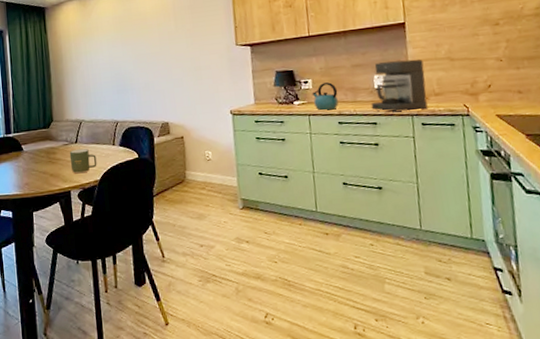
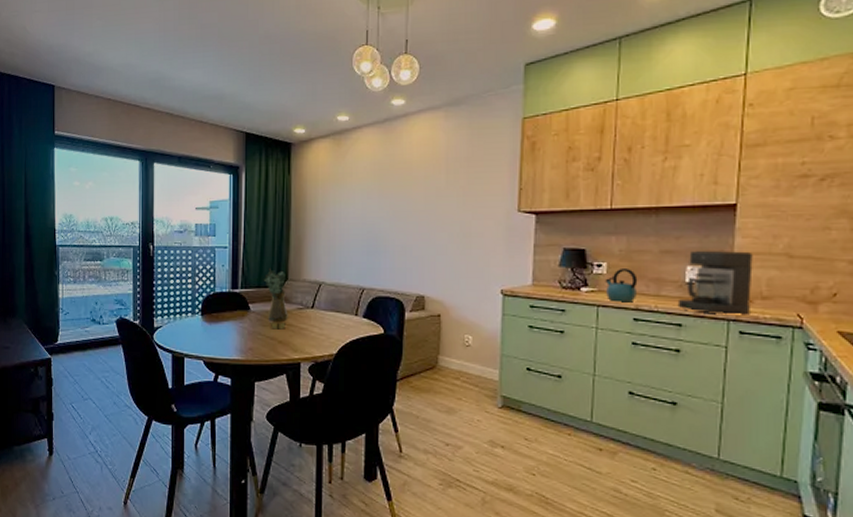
vase: none [32,114,57,165] -> present [263,269,288,330]
mug: present [69,148,97,174] -> none [303,315,335,344]

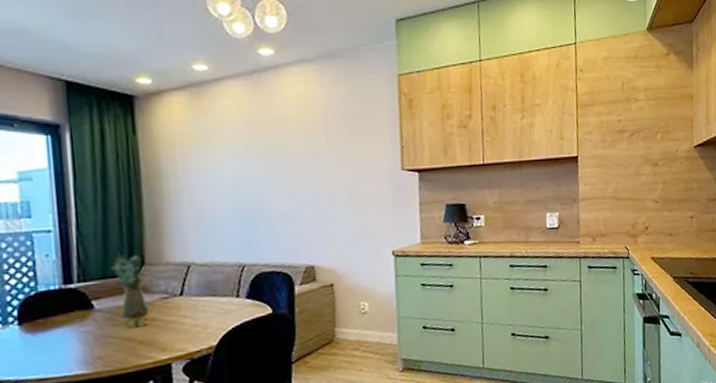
kettle: present [605,269,638,303] -> none [484,219,511,252]
coffee maker: present [677,251,753,315] -> none [542,197,594,254]

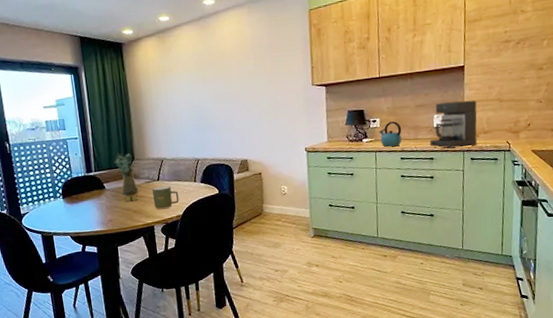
mug: none [170,303,213,339] -> present [151,185,179,210]
kettle: none [484,219,511,252] -> present [379,121,402,148]
coffee maker: none [542,197,594,254] -> present [429,100,477,149]

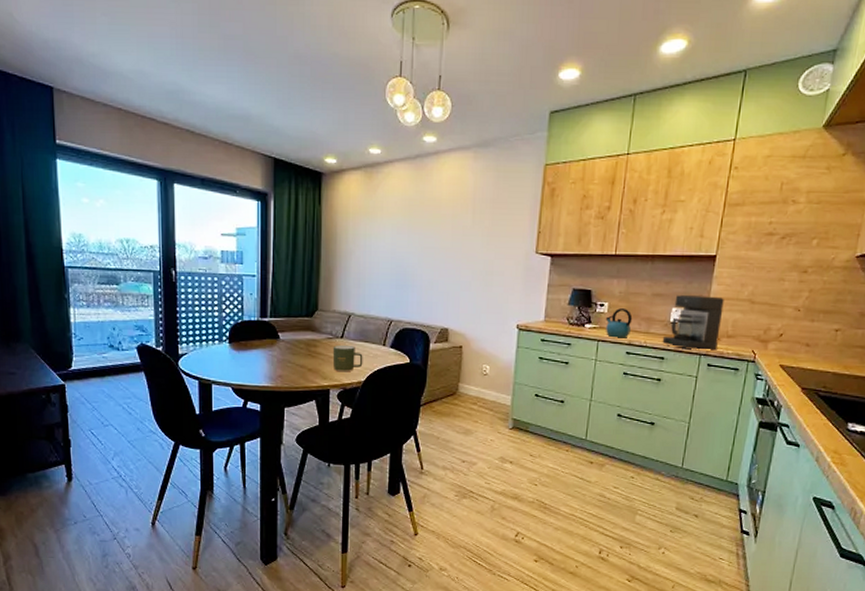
vase: present [113,152,139,202] -> none [293,299,318,358]

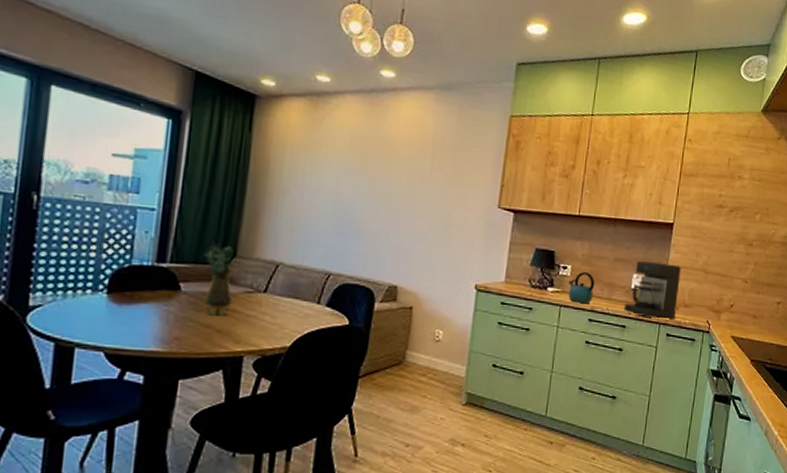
vase: none [293,299,318,358] -> present [202,242,234,316]
mug: present [332,344,363,372] -> none [250,301,291,335]

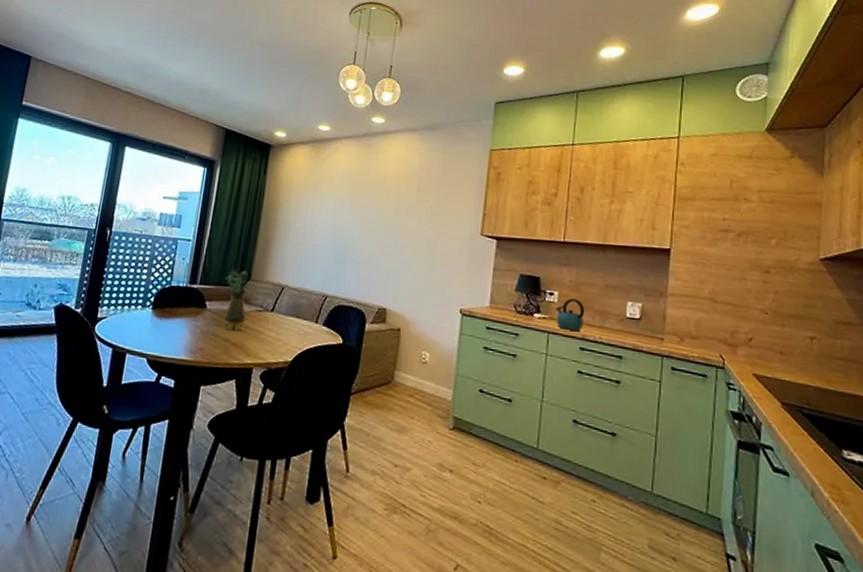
coffee maker: present [623,261,681,319] -> none [619,288,683,351]

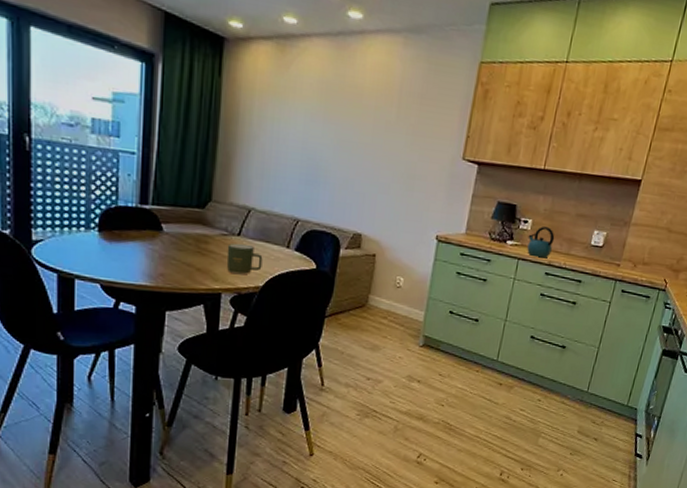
vase: present [224,267,249,331] -> none [181,186,210,256]
mug: none [259,319,293,350] -> present [226,243,263,275]

